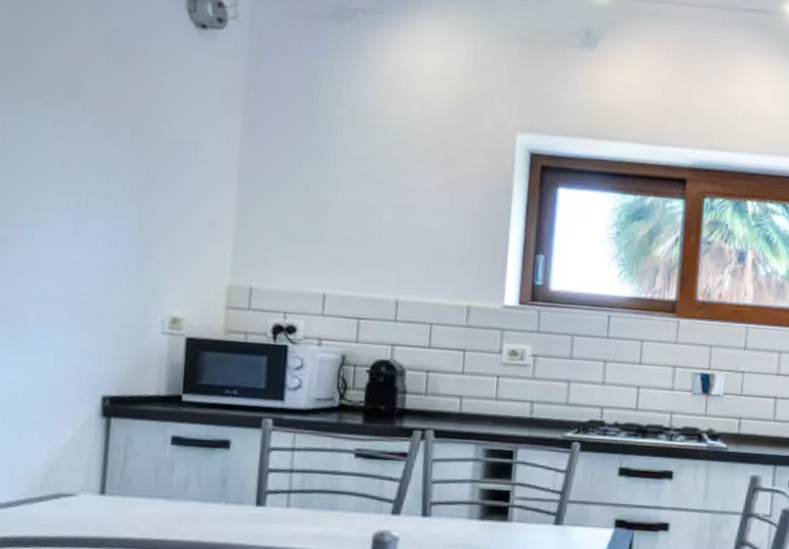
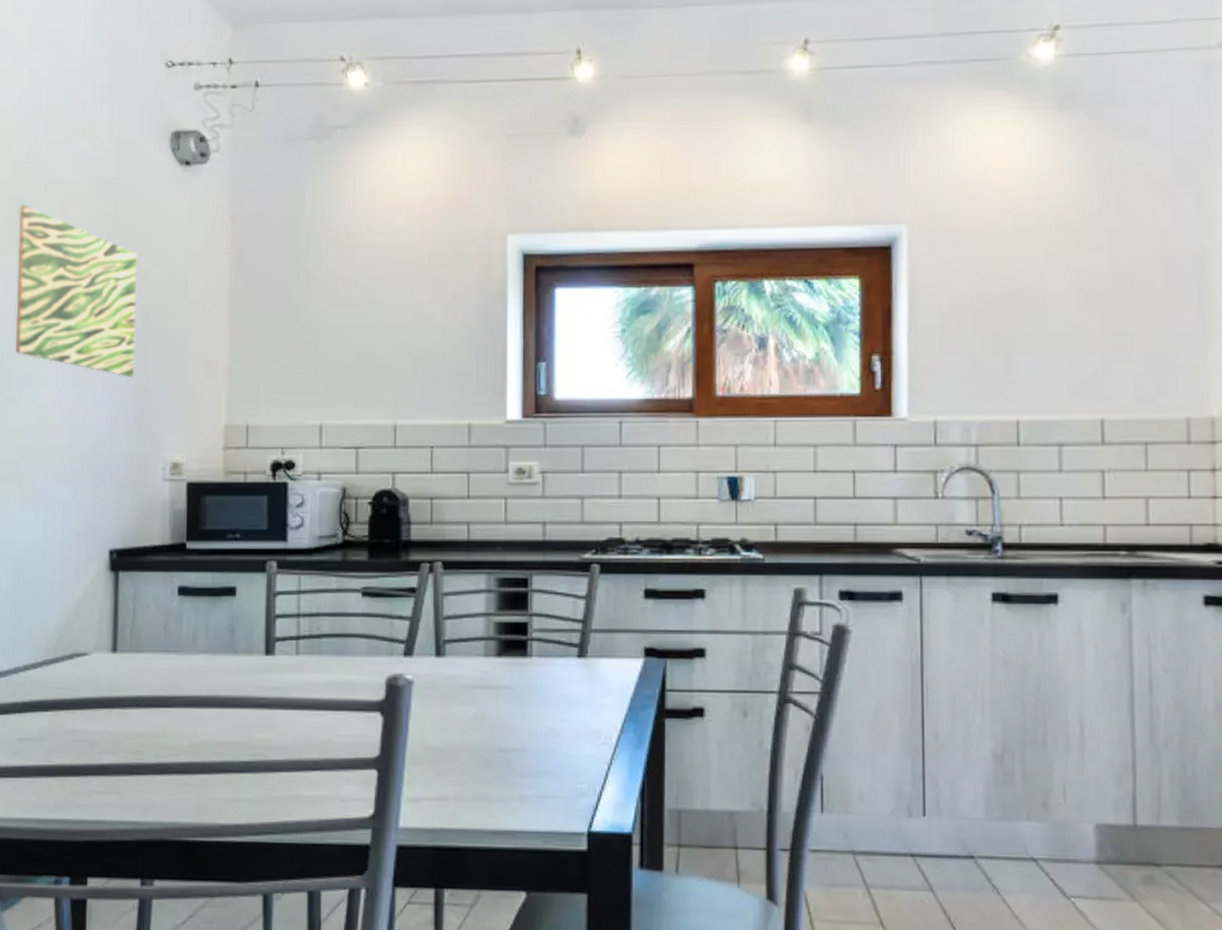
wall art: none [11,46,145,231] -> present [15,204,137,377]

